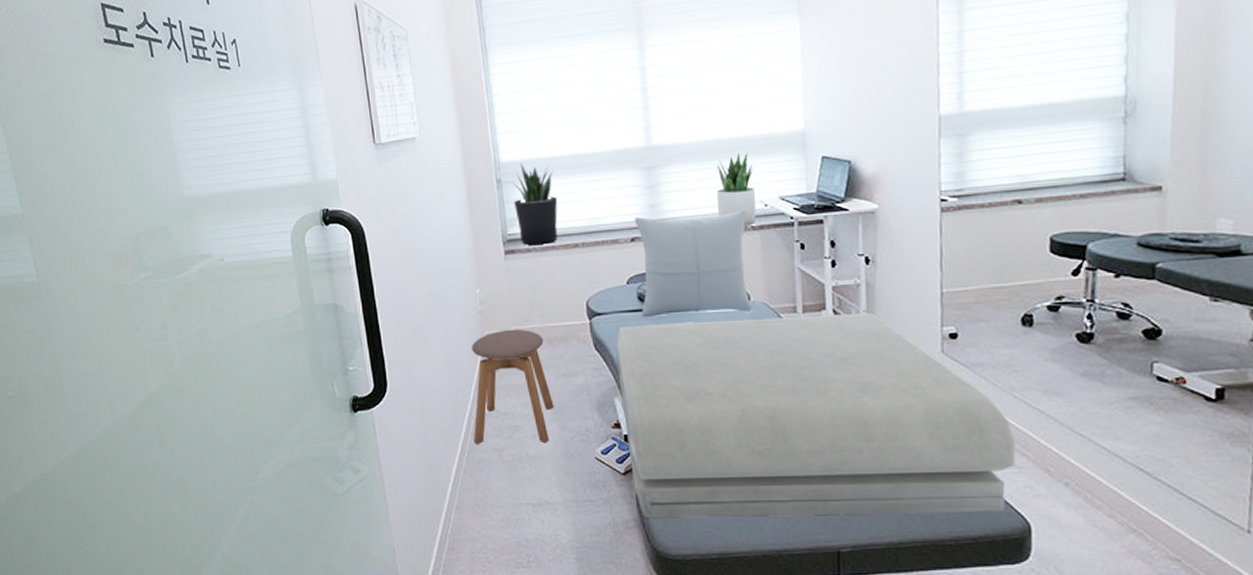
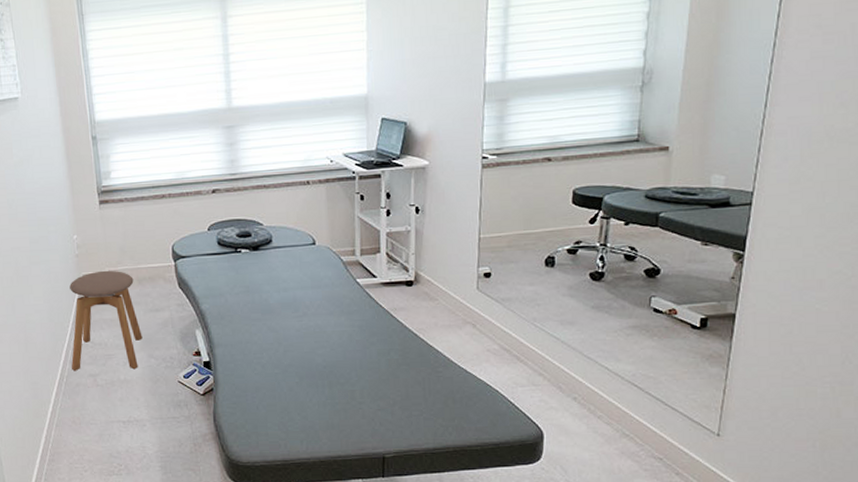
planter: present [513,162,558,245] -> none [107,121,148,196]
towel: present [616,313,1016,518] -> none [197,256,535,431]
pillow: present [634,209,752,318] -> none [215,164,317,261]
planter: present [716,152,756,228] -> none [288,114,323,181]

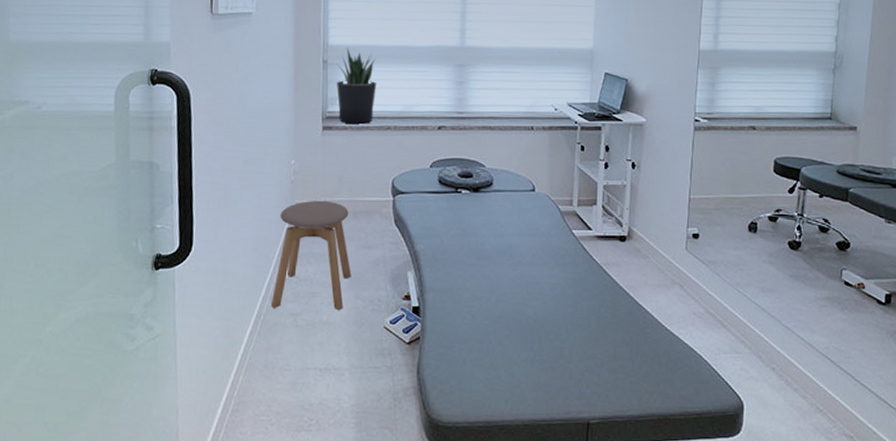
planter: none [107,121,148,196] -> present [337,47,377,124]

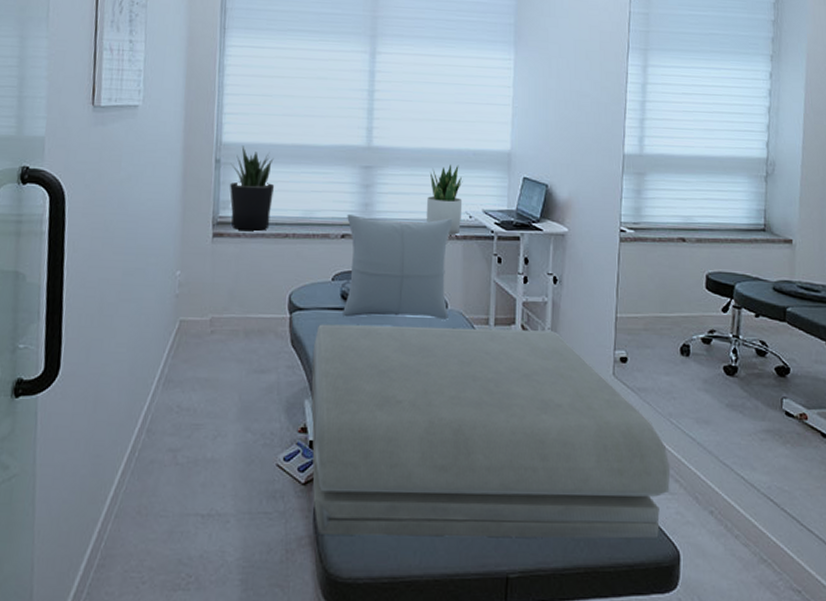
stool: present [270,200,352,311] -> none [147,316,241,446]
towel: none [413,206,737,392] -> present [311,324,671,539]
pillow: none [440,109,540,201] -> present [343,215,453,320]
planter: none [515,62,549,127] -> present [426,164,463,236]

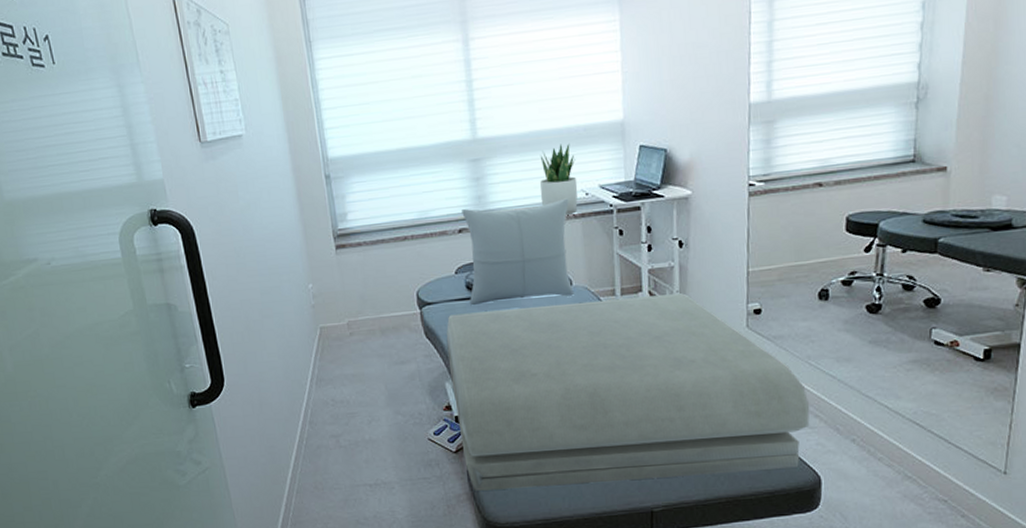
planter: present [230,145,275,231] -> none [341,158,388,239]

